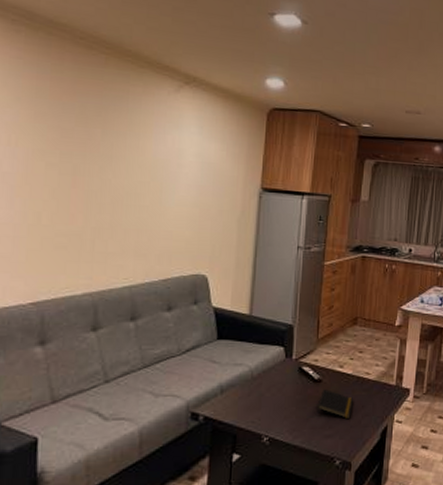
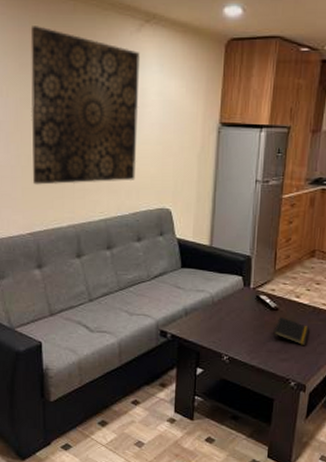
wall art: none [42,74,178,247] -> present [30,26,140,185]

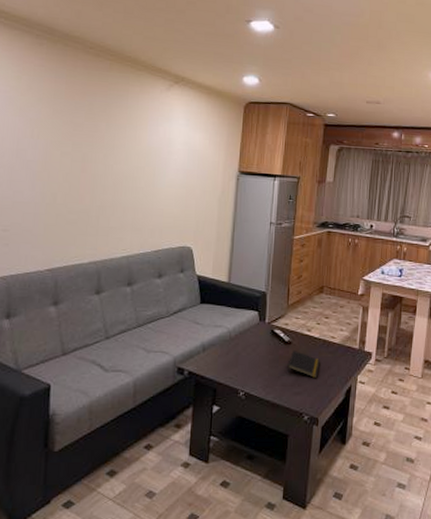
wall art: present [30,26,140,185] -> none [57,78,168,222]

